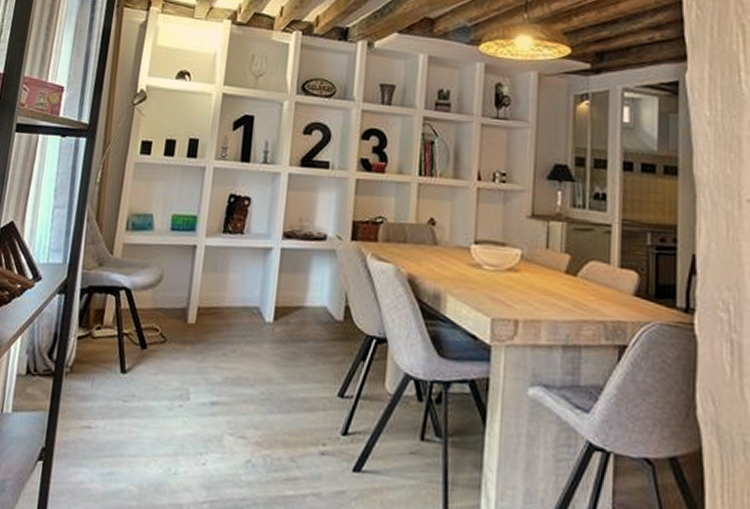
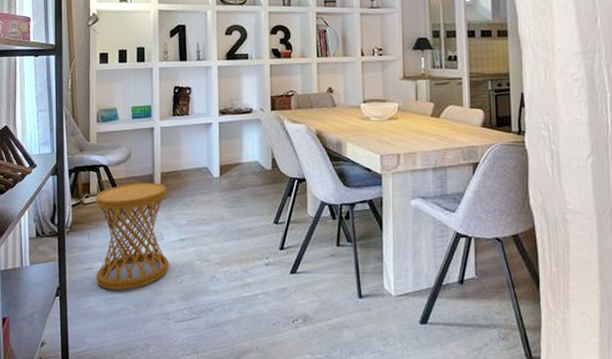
side table: none [94,317,204,465] -> present [95,182,169,291]

